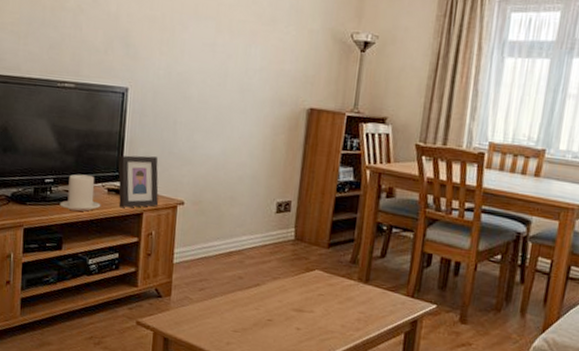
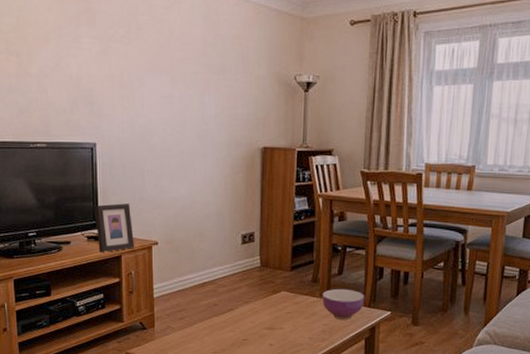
candle: present [59,174,101,212] -> none [44,225,83,260]
bowl: none [359,272,409,310] -> present [321,288,365,320]

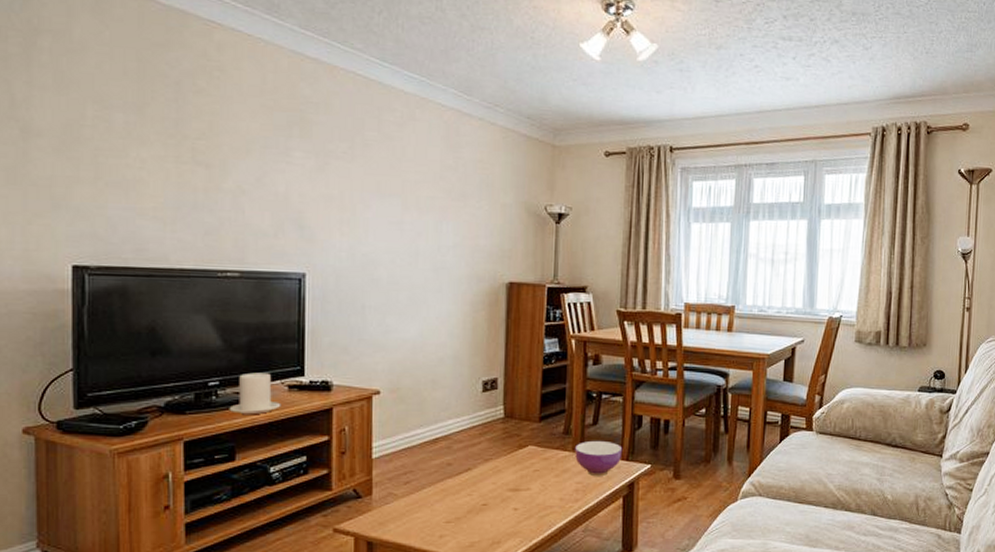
candle: none [44,225,83,260] -> present [229,372,281,415]
picture frame: present [94,203,135,252] -> none [299,345,351,404]

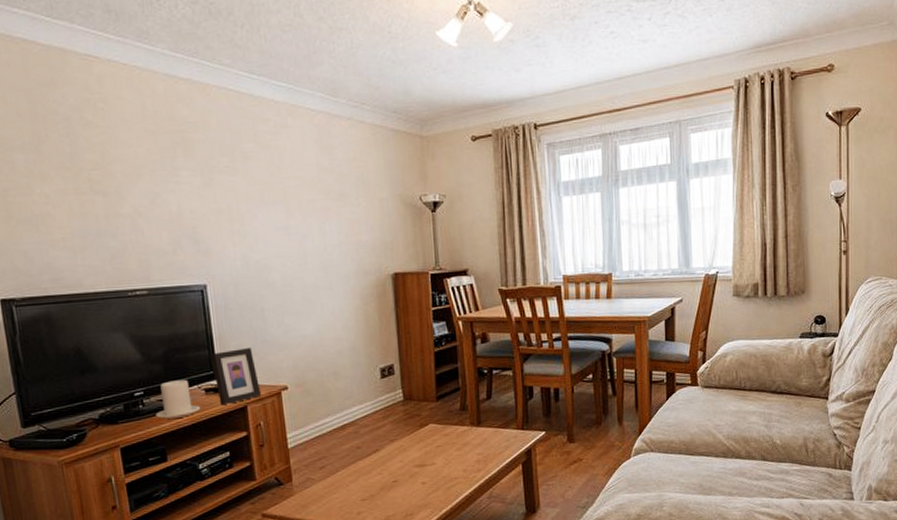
picture frame: none [299,345,351,404] -> present [210,348,262,405]
bowl: present [574,440,623,476] -> none [471,413,518,447]

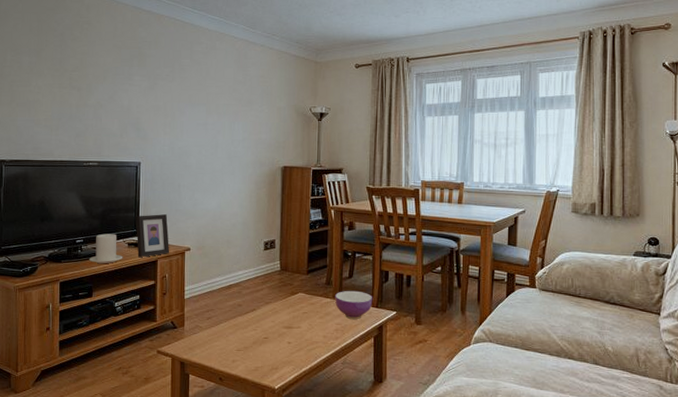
bowl: none [471,413,518,447] -> present [334,290,373,319]

